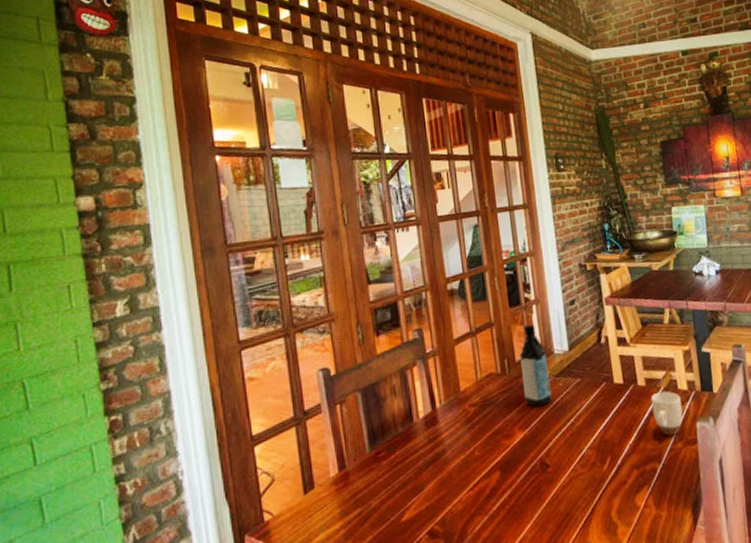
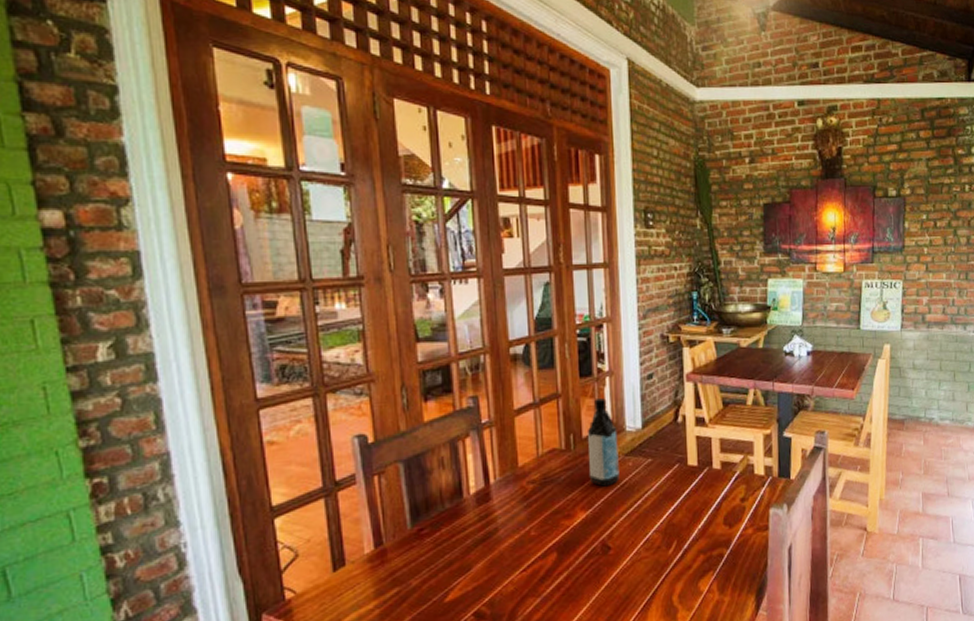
mug: present [650,391,683,436] -> none [725,475,757,522]

